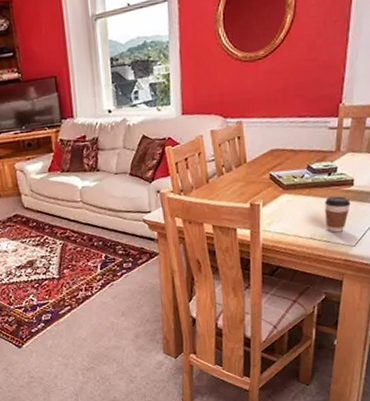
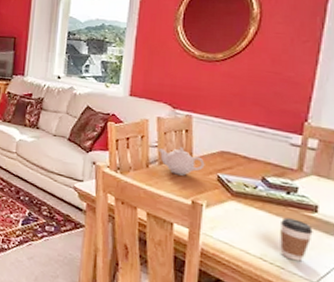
teapot: none [214,155,258,183] -> present [157,147,205,176]

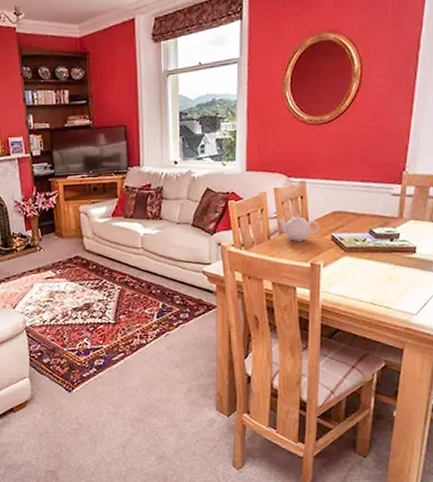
coffee cup: present [280,217,313,262] -> none [387,262,413,299]

